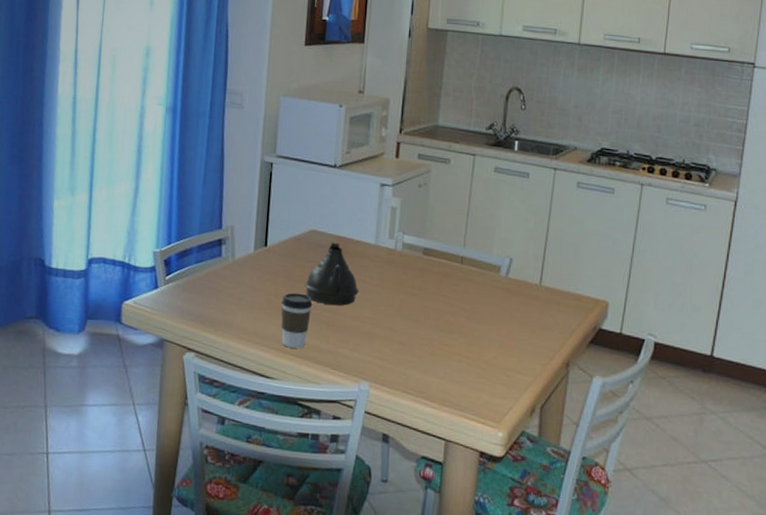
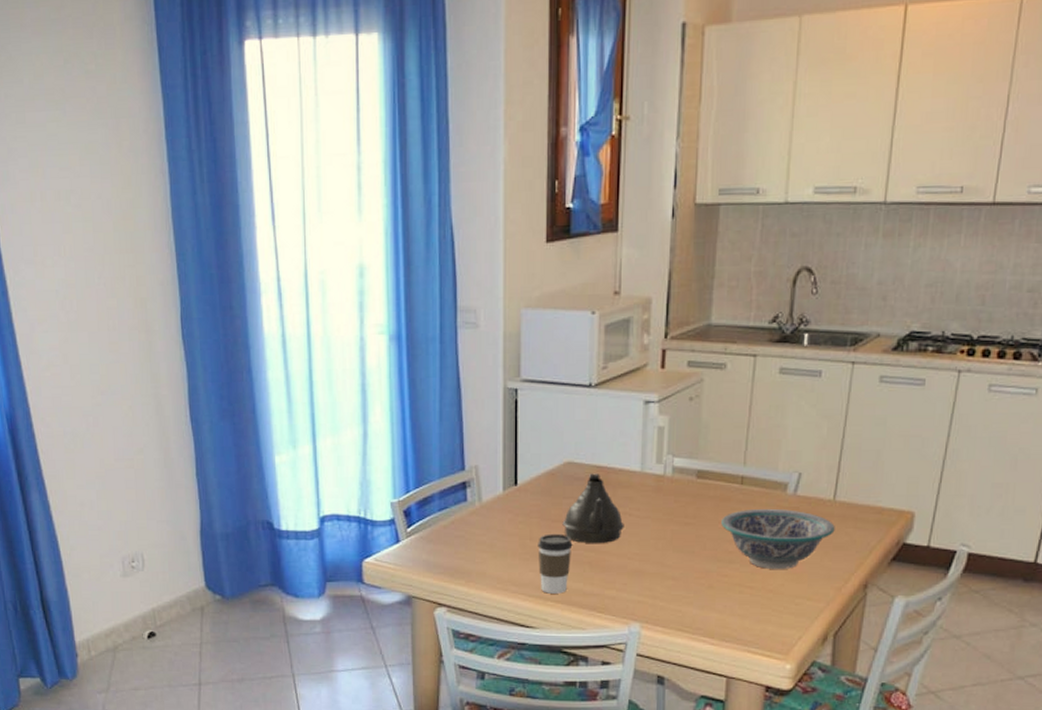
bowl: none [443,286,541,343] -> present [721,508,835,569]

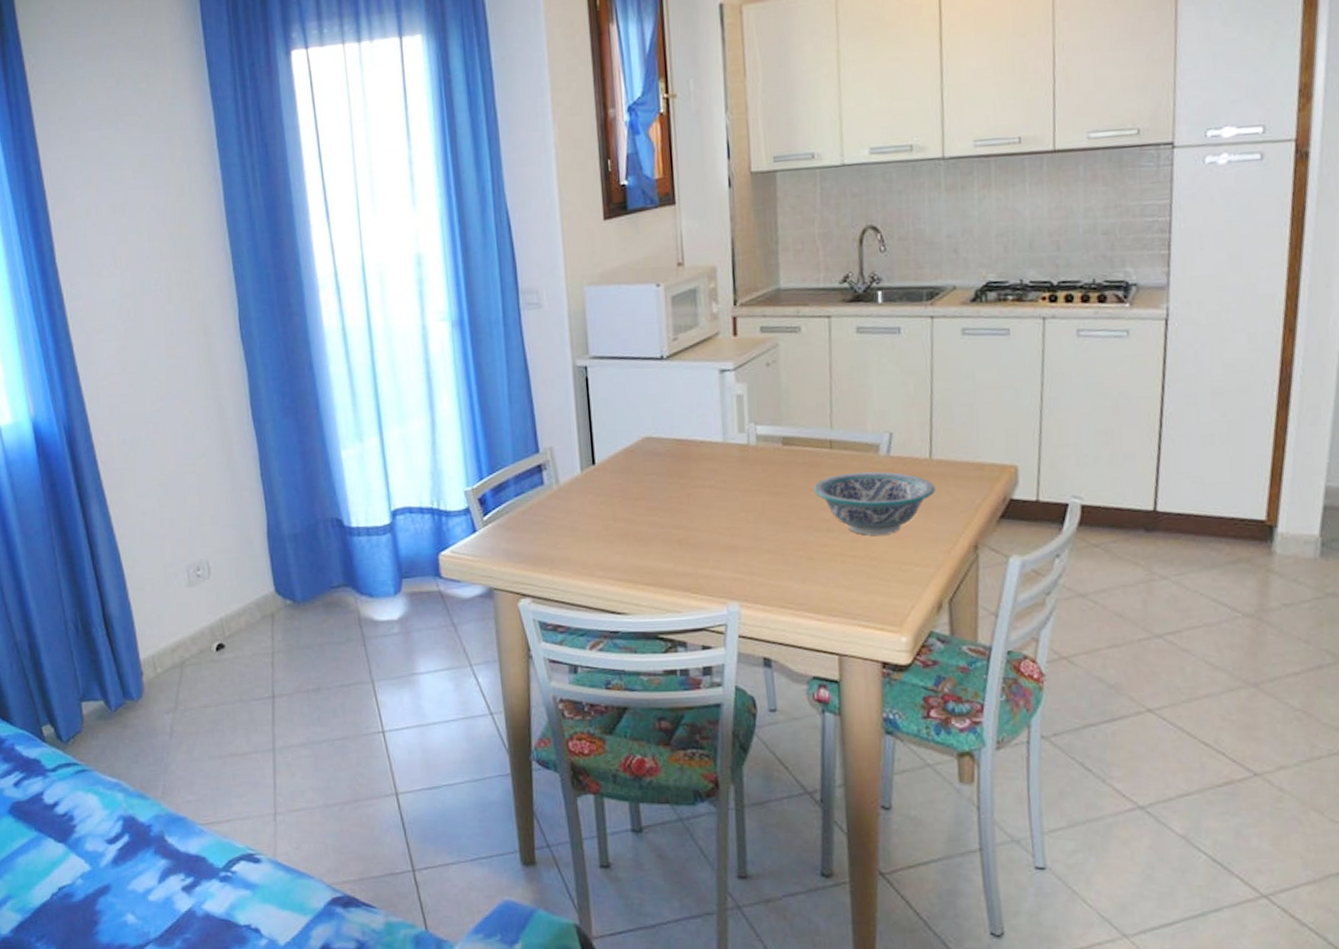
coffee cup: present [537,533,573,594] -> none [622,512,659,577]
teapot: present [562,473,624,544] -> none [646,447,712,521]

